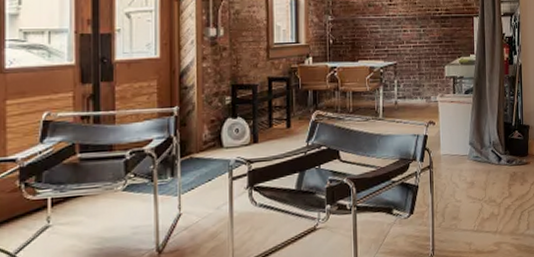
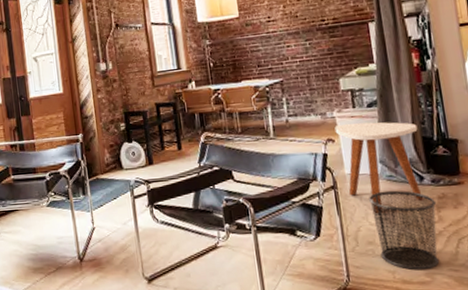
side table: none [436,107,501,191] -> present [334,122,423,213]
waste bin: none [456,169,509,241] -> present [368,190,440,270]

